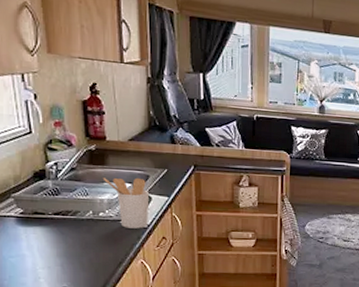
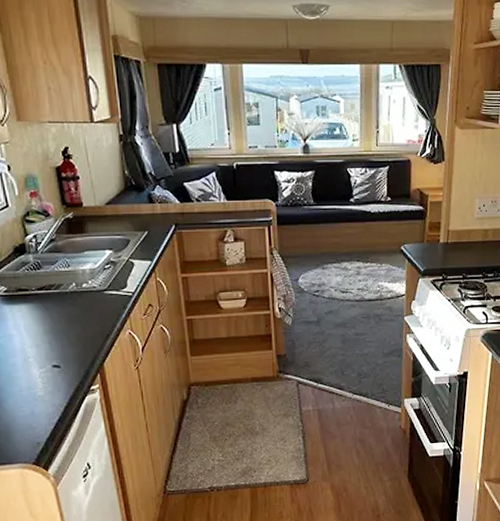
utensil holder: present [102,177,149,229] -> none [83,243,133,298]

